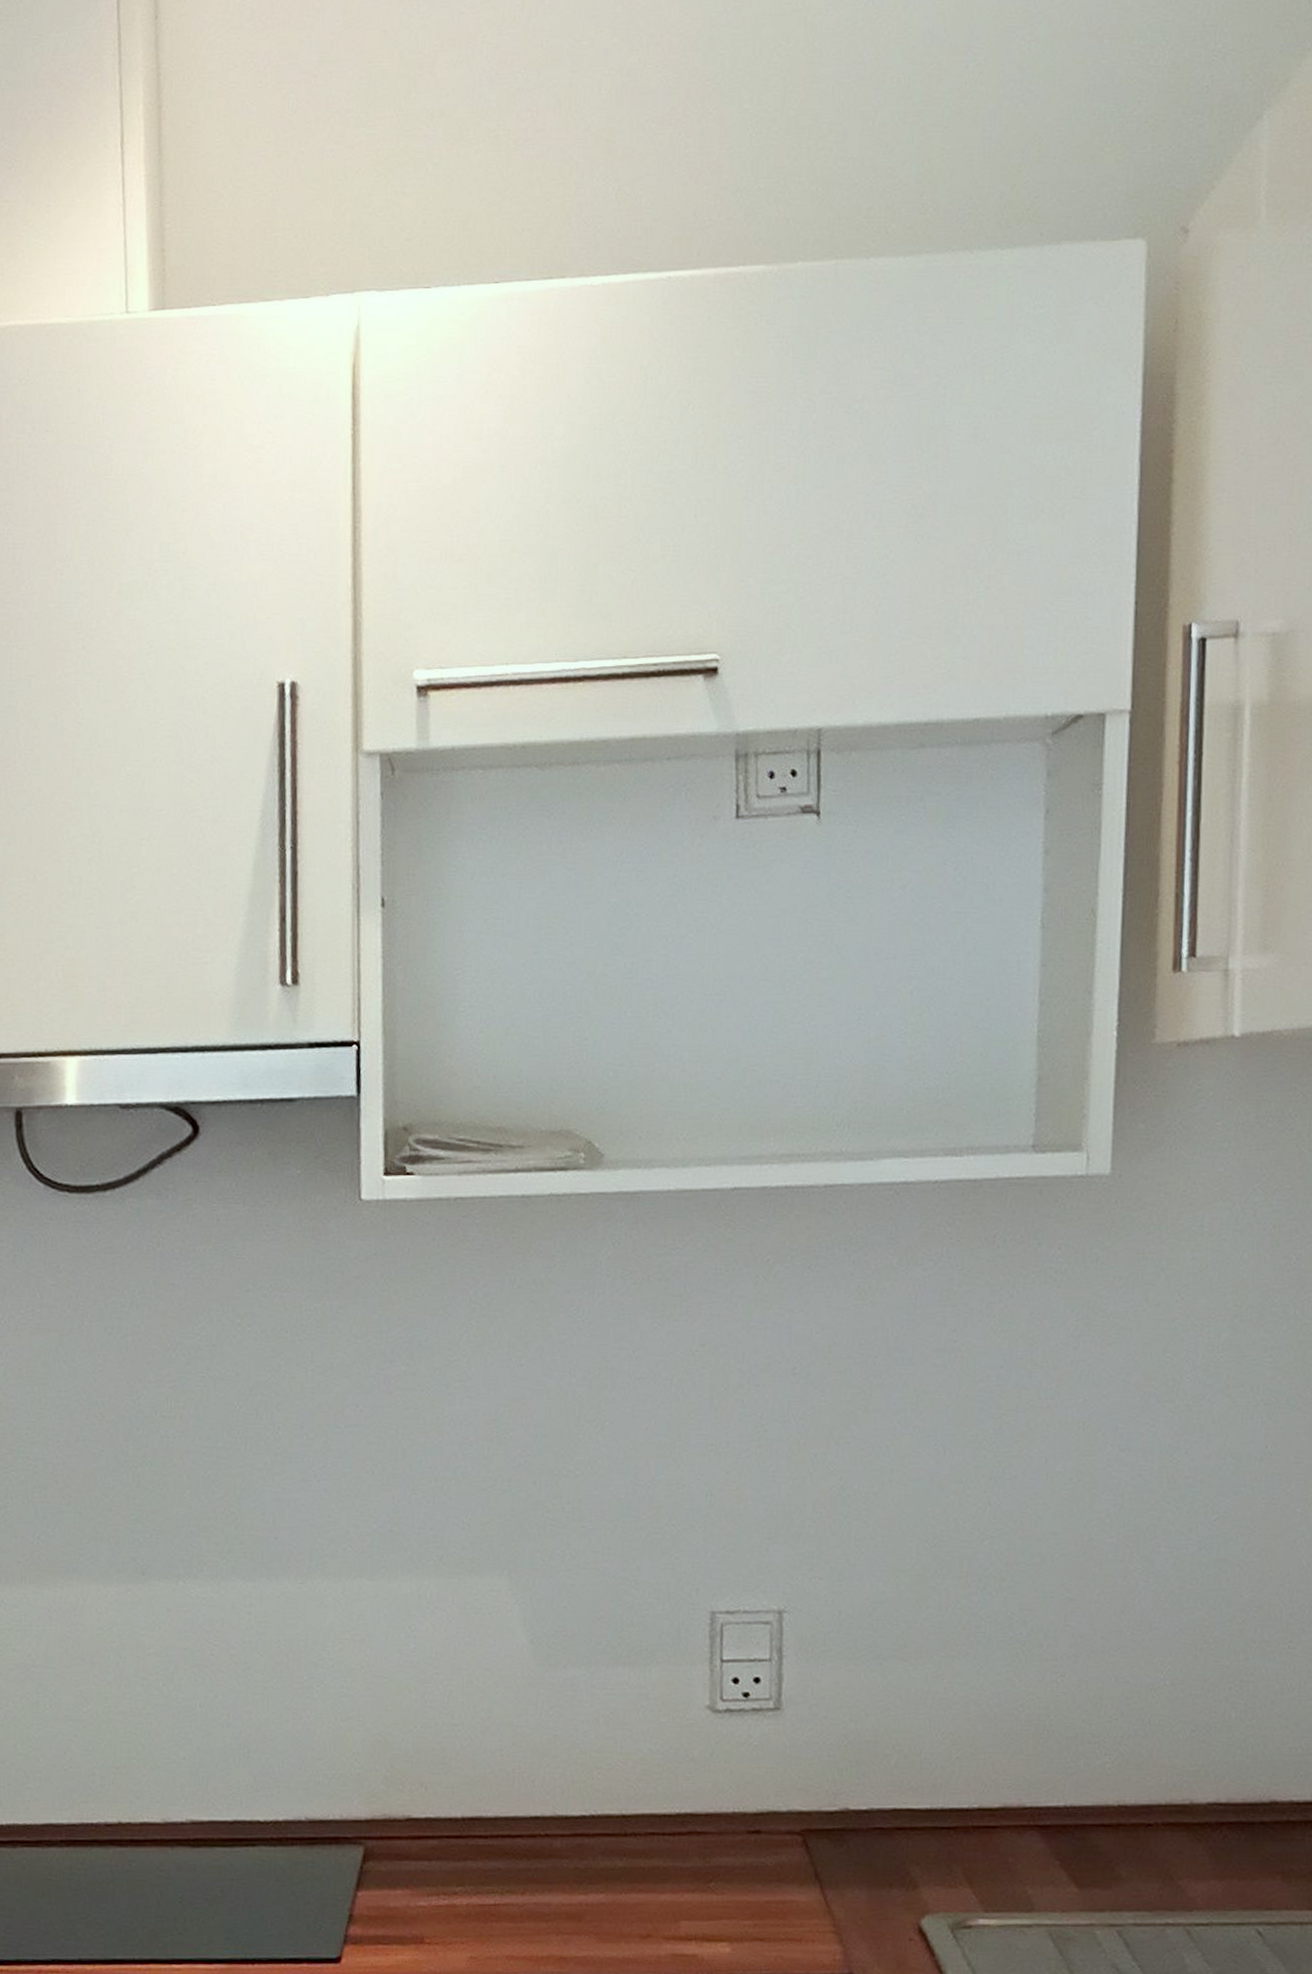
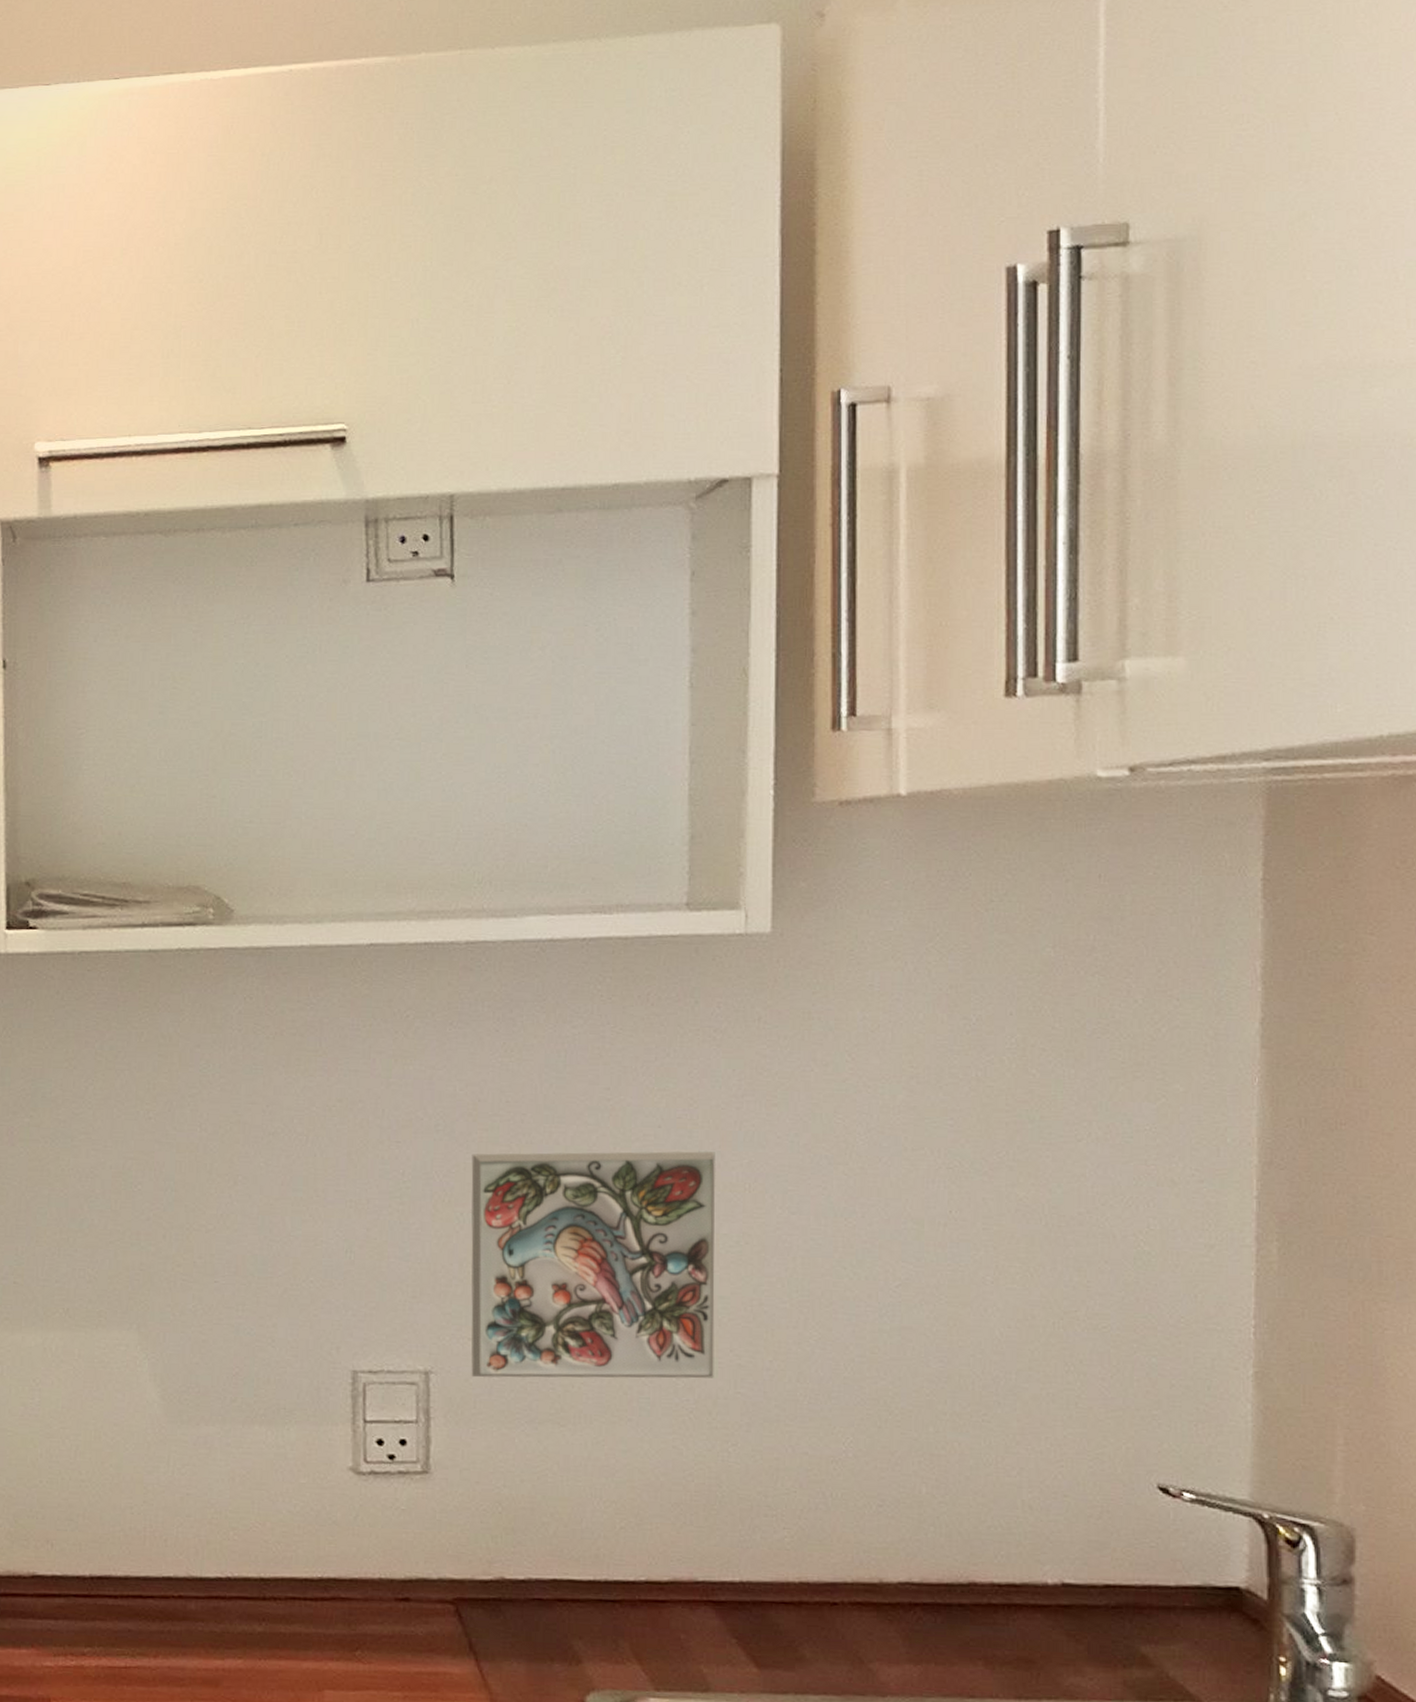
decorative tile: none [821,1391,1053,1616] -> present [471,1151,715,1379]

